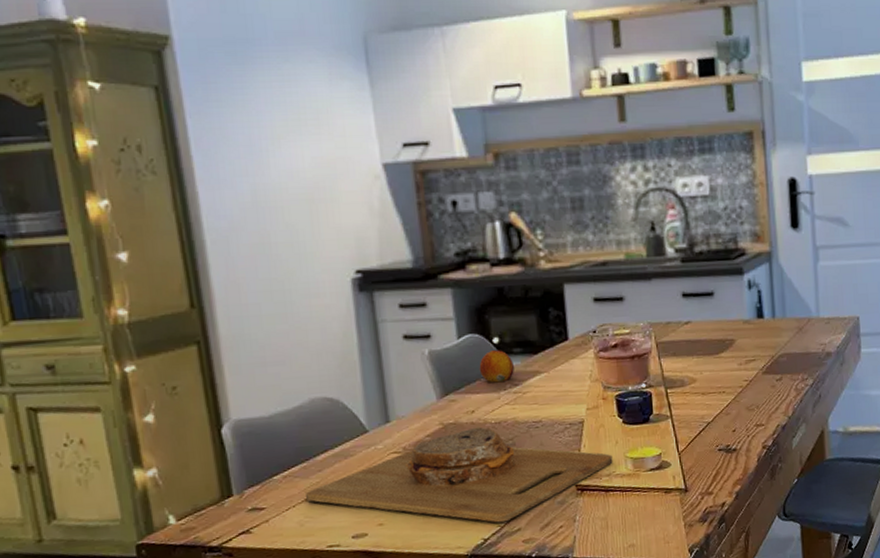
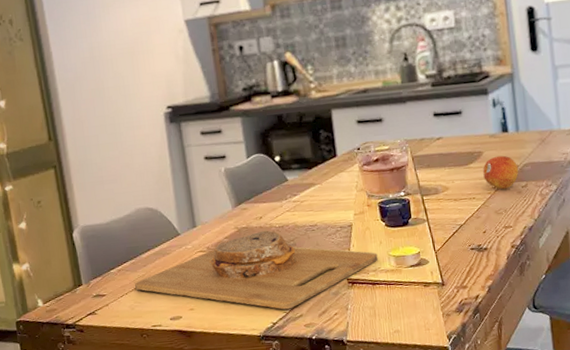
fruit: present [479,350,514,383] -> none [264,166,293,194]
fruit: none [735,344,774,383] -> present [483,155,519,190]

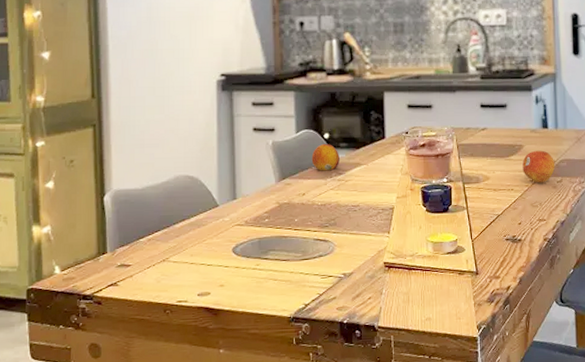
cutting board: present [135,230,378,310] -> none [164,207,416,291]
fruit: none [264,166,293,194] -> present [311,144,340,171]

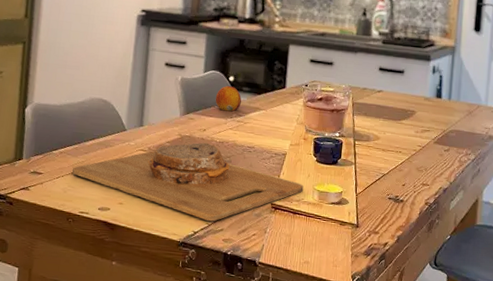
cutting board: none [164,207,416,291] -> present [72,142,304,222]
fruit: present [522,150,555,183] -> none [412,118,445,150]

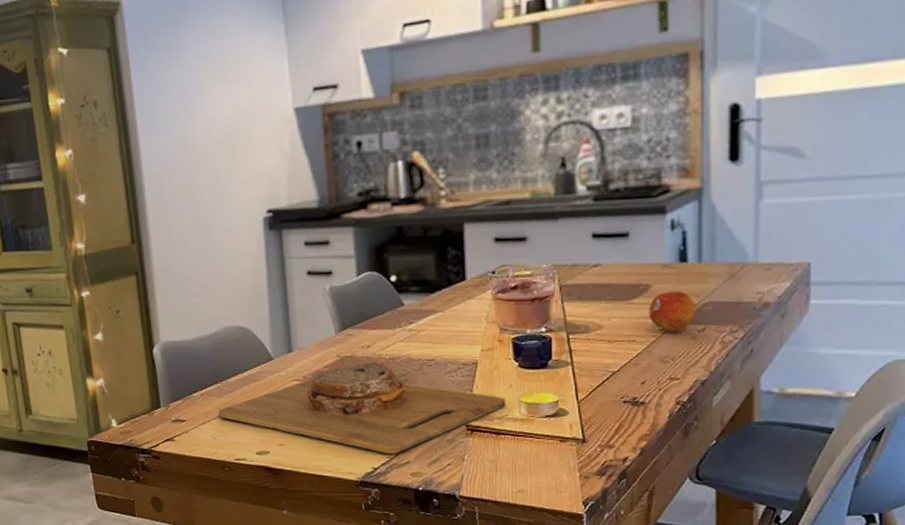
fruit: present [215,86,242,112] -> none [376,288,410,320]
fruit: none [412,118,445,150] -> present [649,290,696,333]

